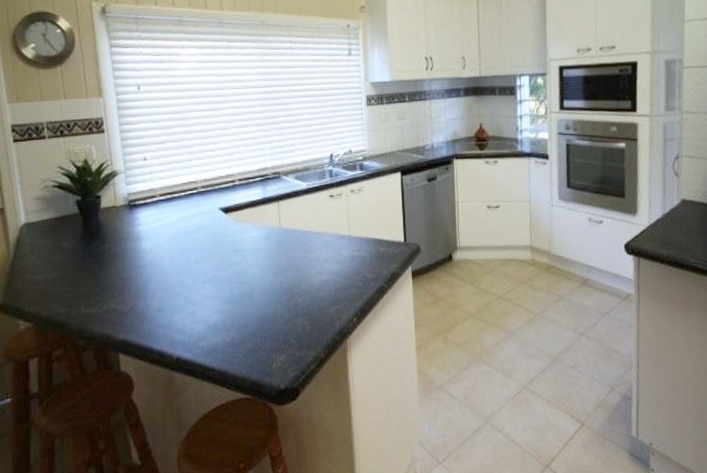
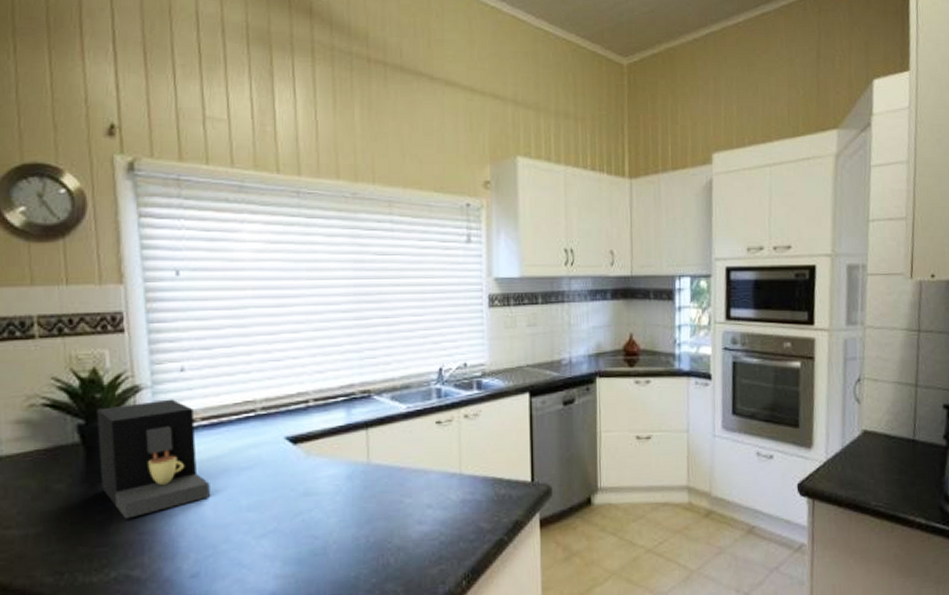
coffee maker: none [89,181,168,268] -> present [96,399,210,519]

